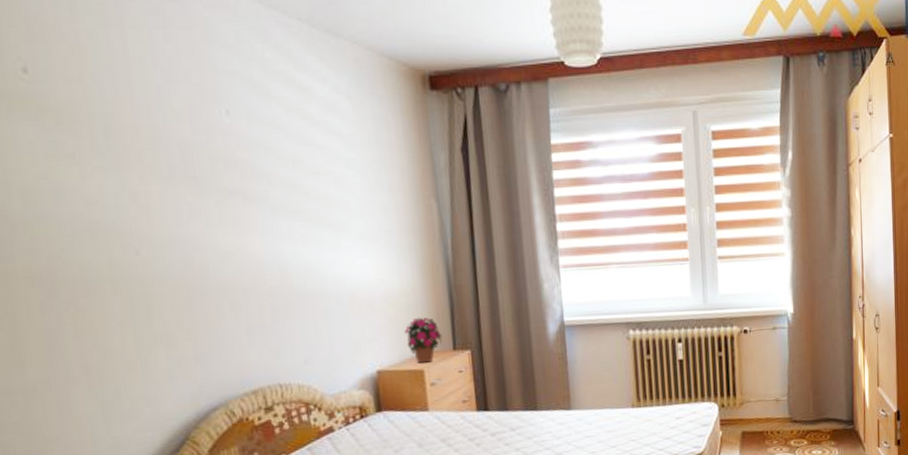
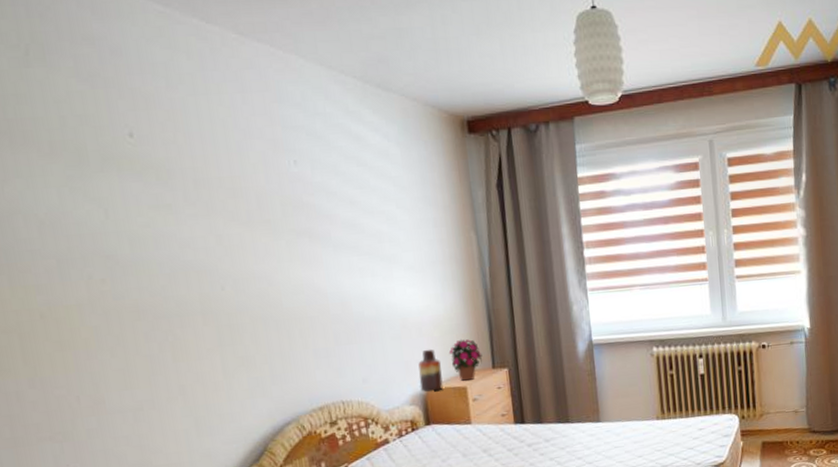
vase: none [369,327,397,376] -> present [418,349,443,393]

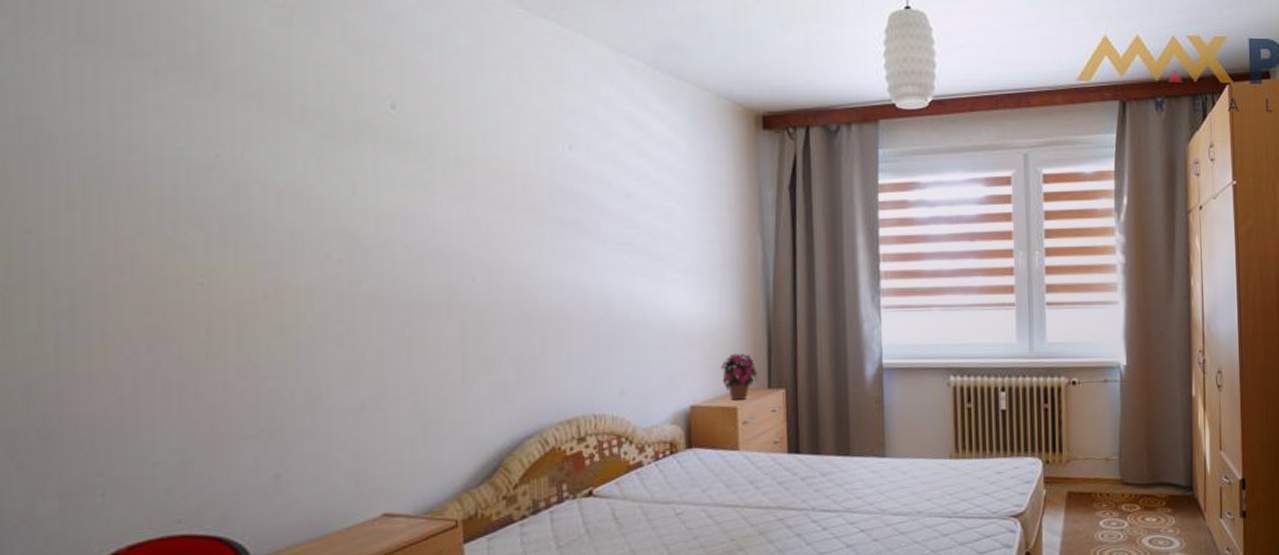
vase: present [418,349,443,393] -> none [684,361,711,411]

